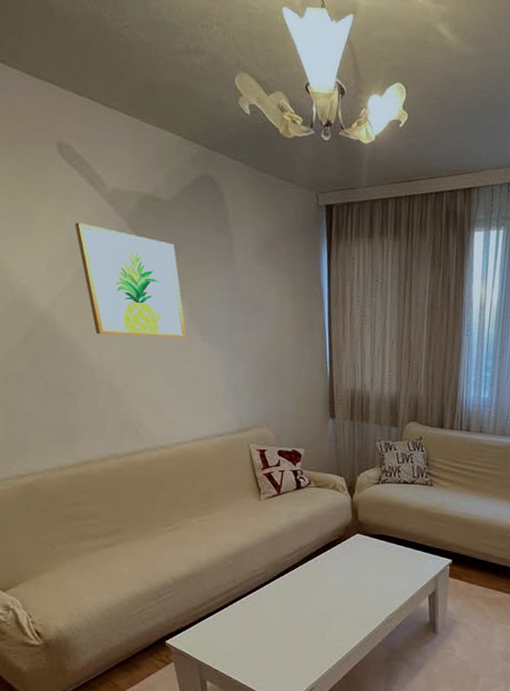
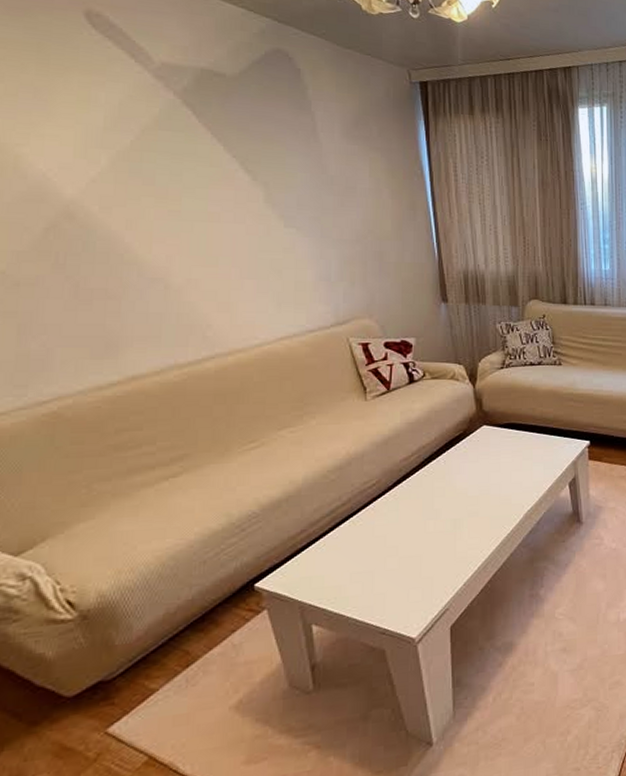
wall art: present [75,222,187,338] -> none [111,99,264,226]

